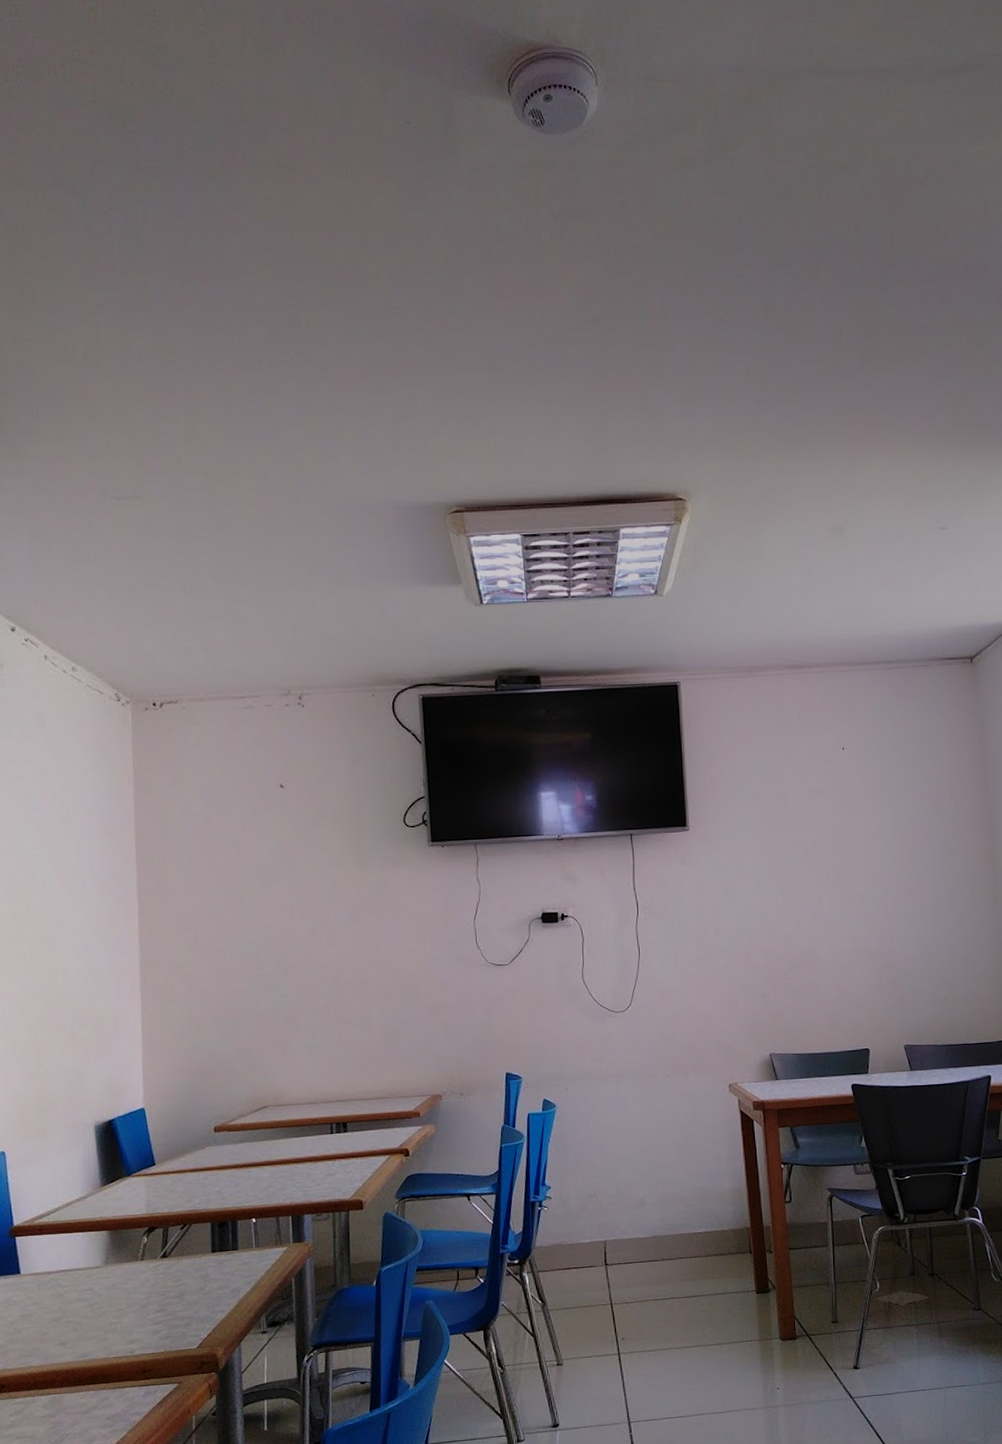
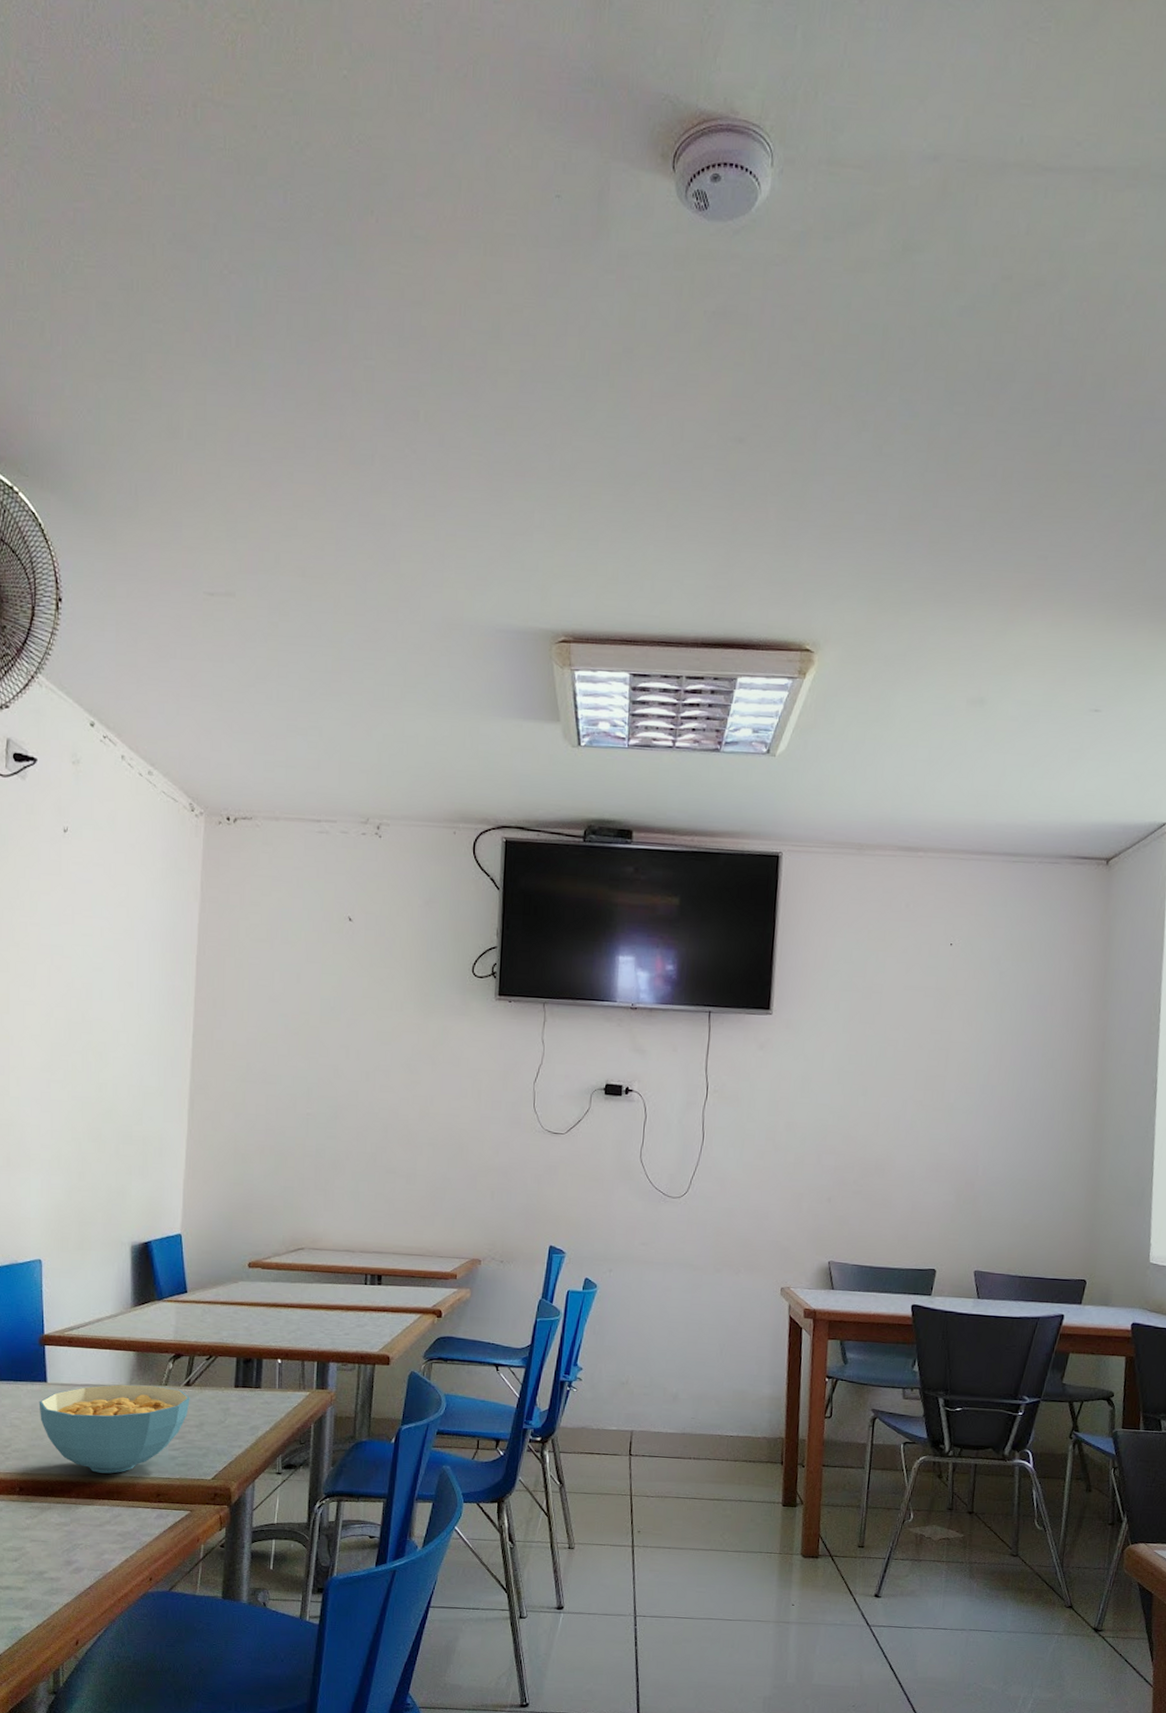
cereal bowl: none [13,1261,168,1359] -> present [39,1384,190,1474]

